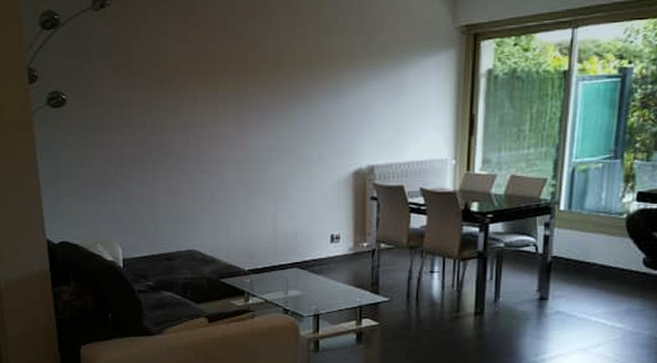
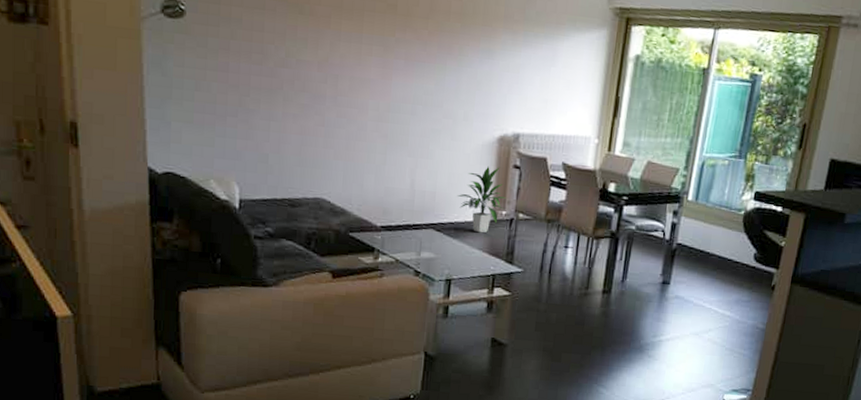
indoor plant: none [319,200,366,267] -> present [458,166,506,233]

